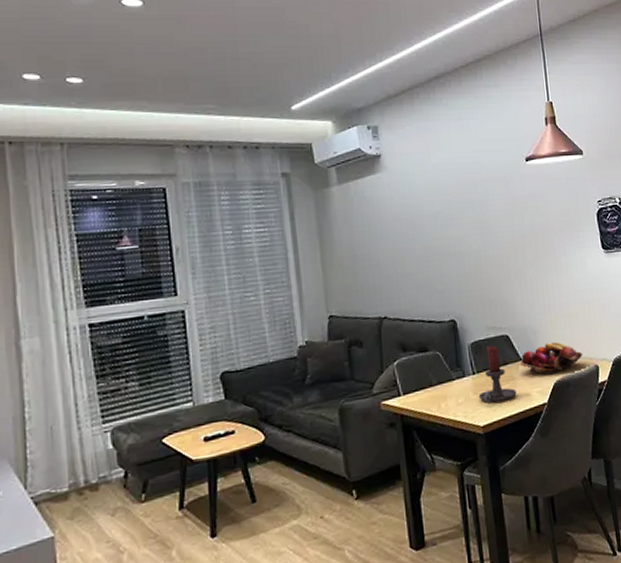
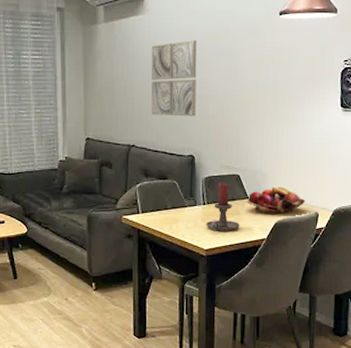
wall art: none [394,194,452,281] -> present [151,39,197,117]

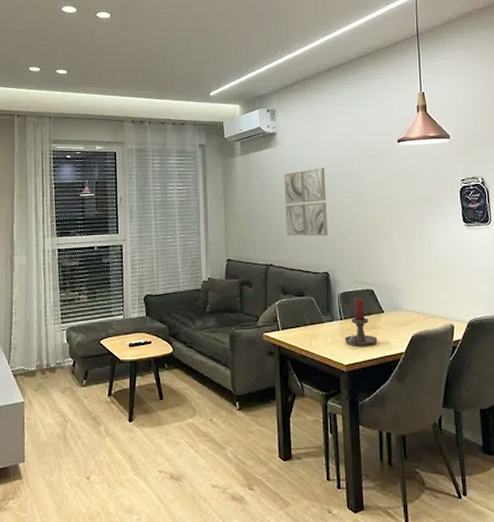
fruit basket: present [247,186,305,215] -> none [383,300,439,328]

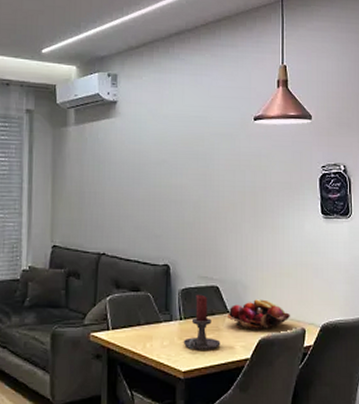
wall art: present [284,167,328,237] -> none [123,143,171,224]
fruit basket: none [383,300,439,328] -> present [228,299,290,331]

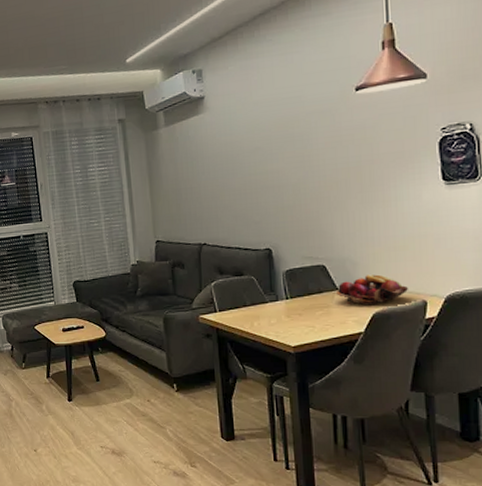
candle holder: present [183,294,221,350] -> none [290,274,331,327]

